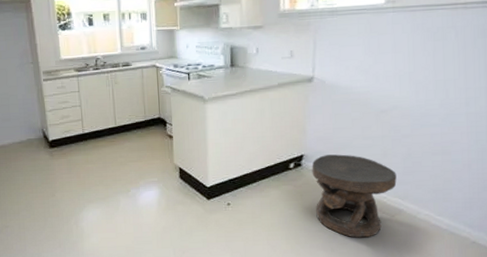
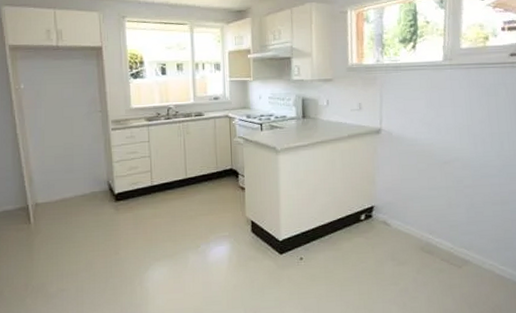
carved stool: present [311,154,397,238] -> none [382,205,462,291]

